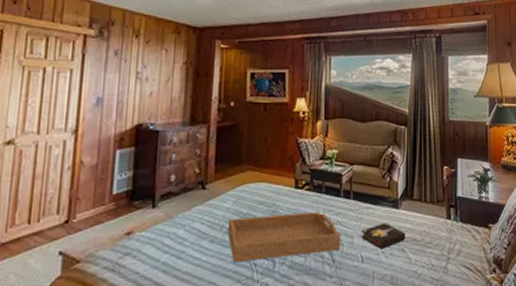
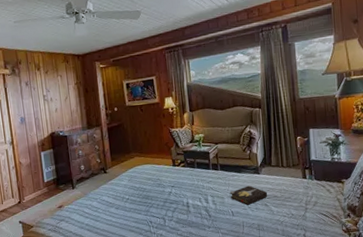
serving tray: present [227,211,341,263] -> none [126,181,214,221]

